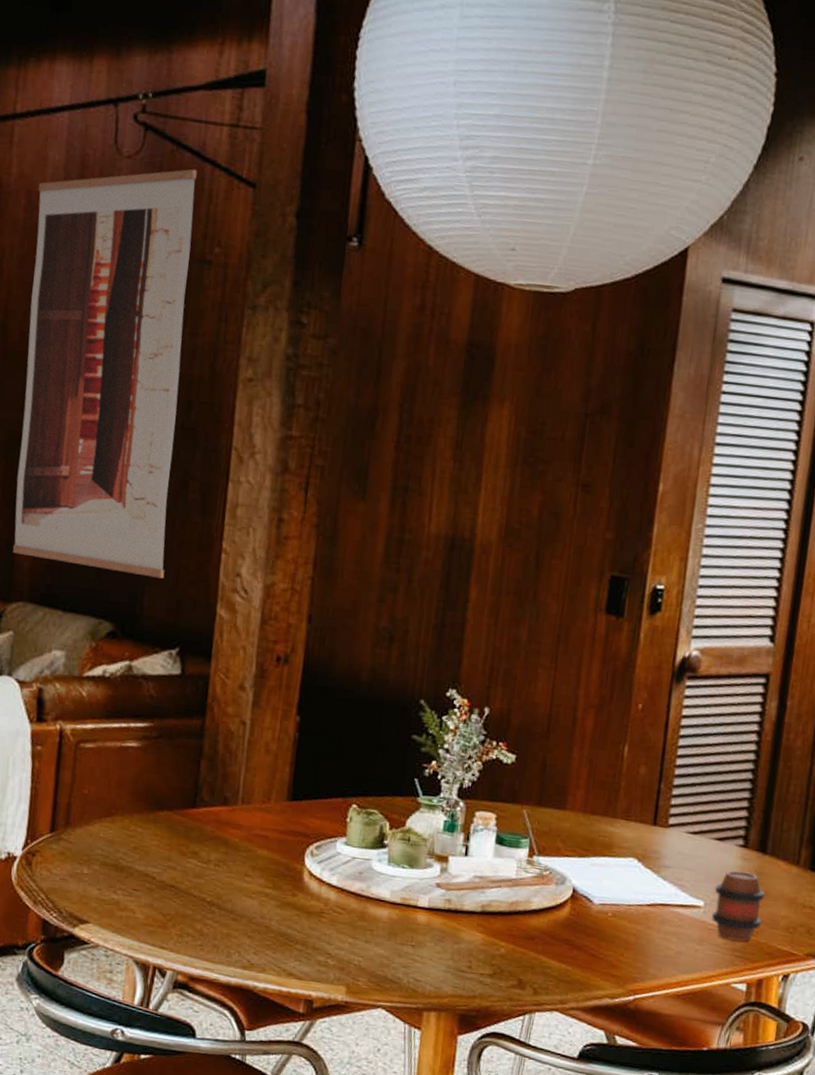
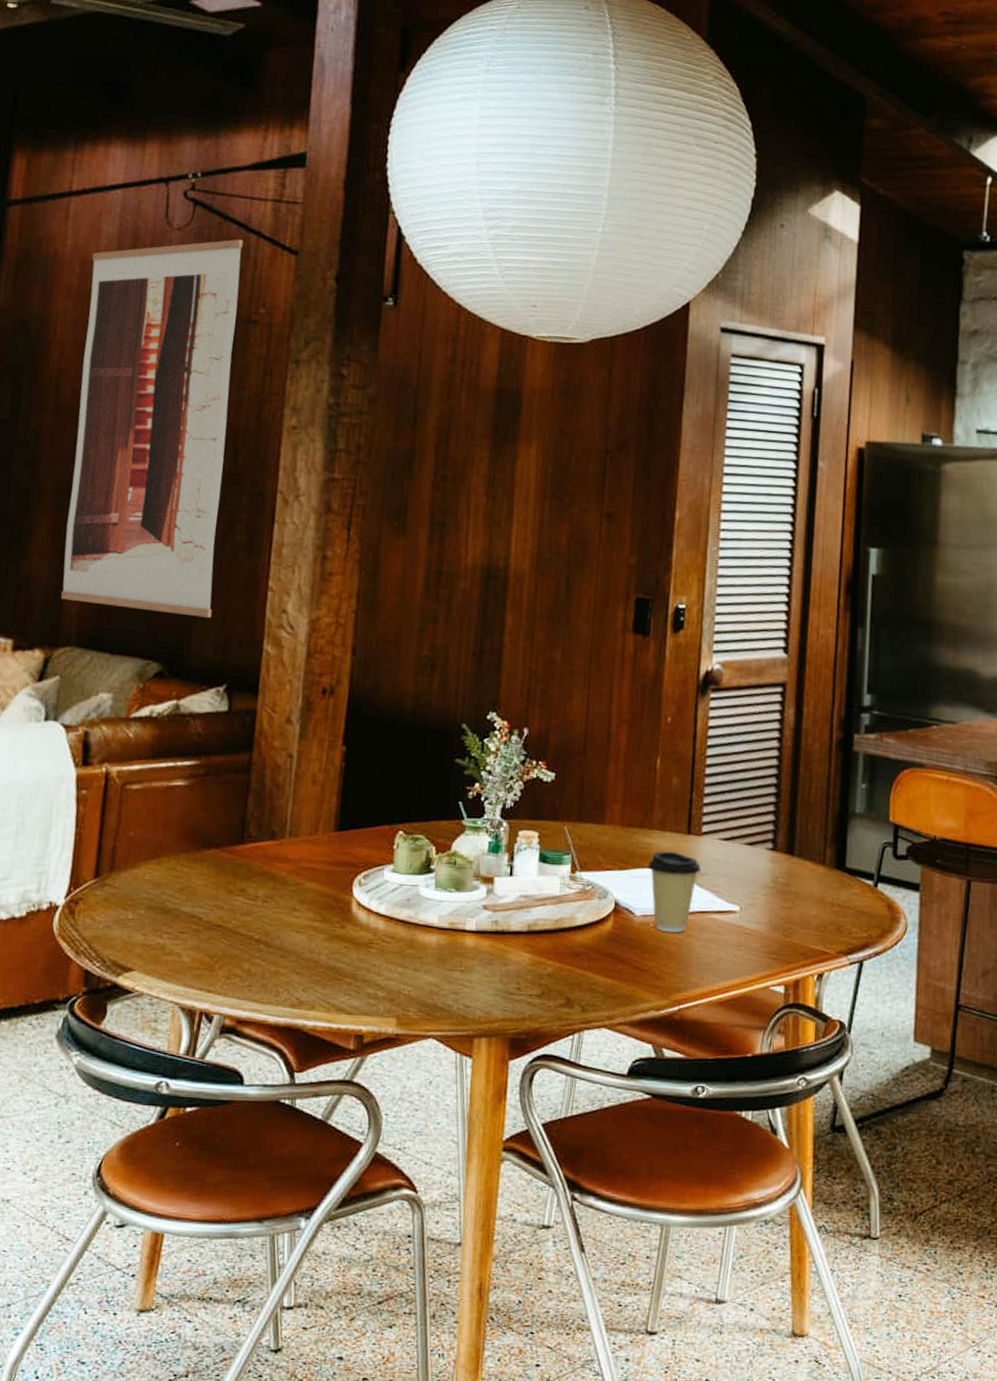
coffee cup: none [608,841,666,923] -> present [647,851,702,933]
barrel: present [712,870,765,942] -> none [748,874,796,944]

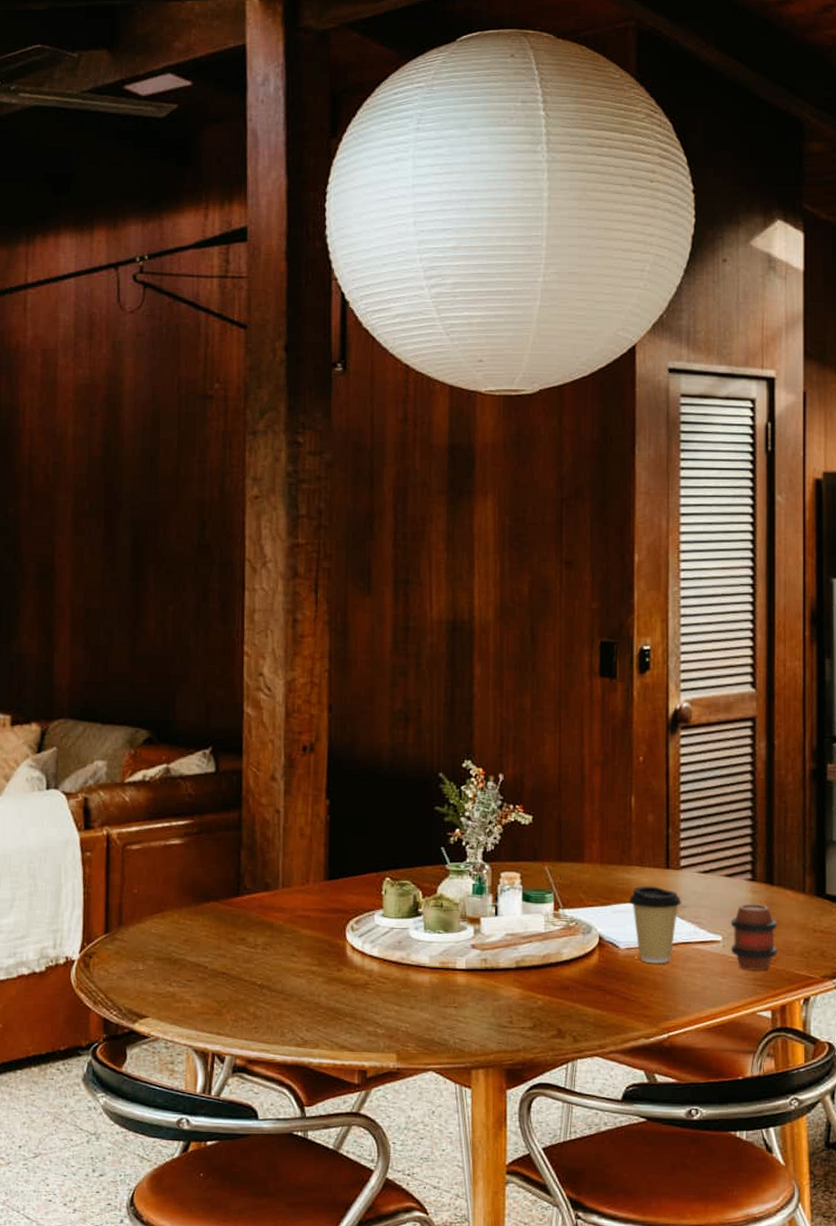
wall art: present [61,239,243,618] -> none [50,317,193,685]
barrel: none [748,874,796,944] -> present [731,904,777,971]

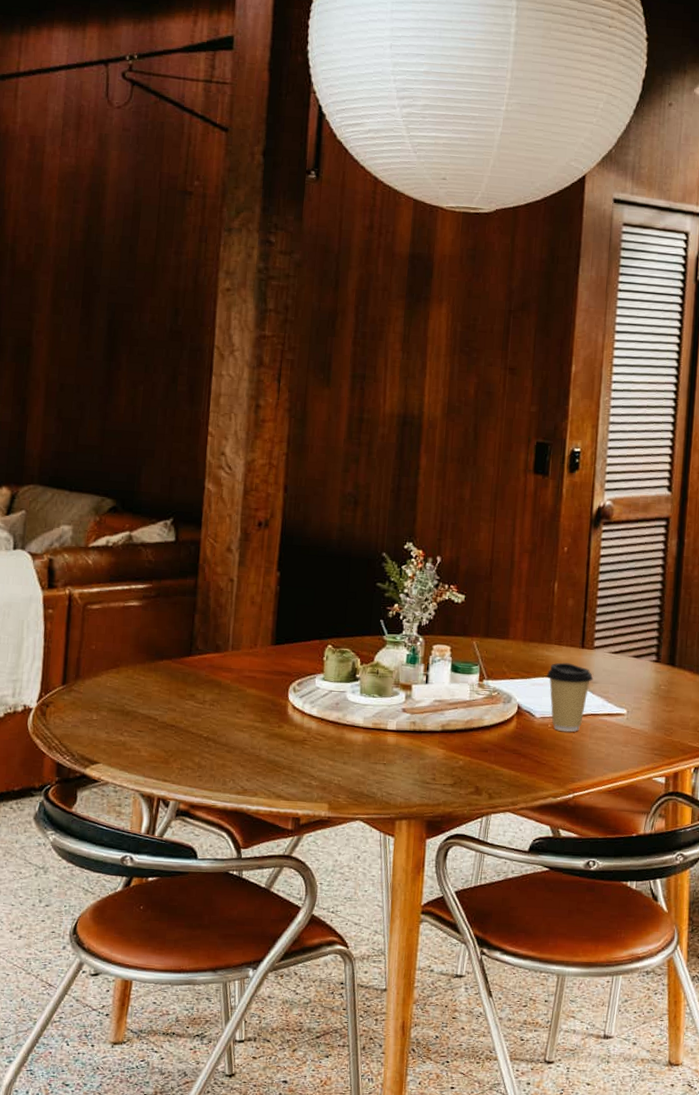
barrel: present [731,904,777,971] -> none [634,682,676,742]

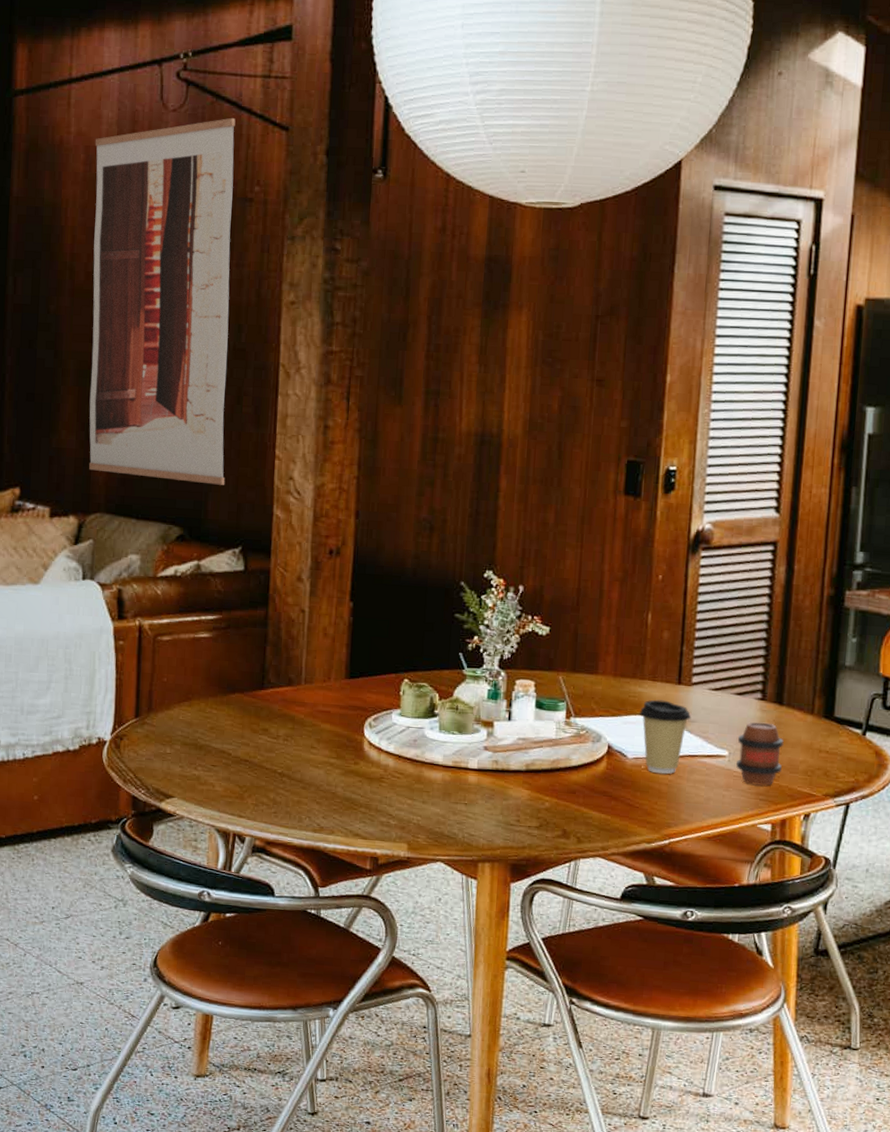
wall art: none [24,116,178,460] -> present [89,117,236,485]
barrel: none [634,682,676,742] -> present [736,722,784,786]

